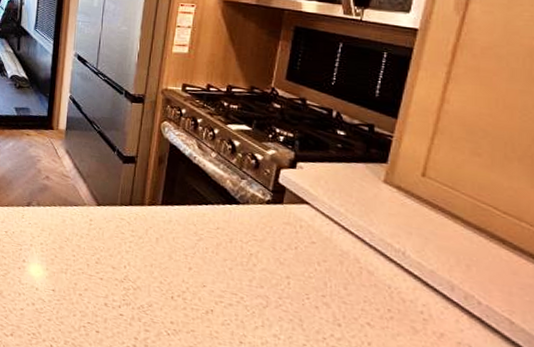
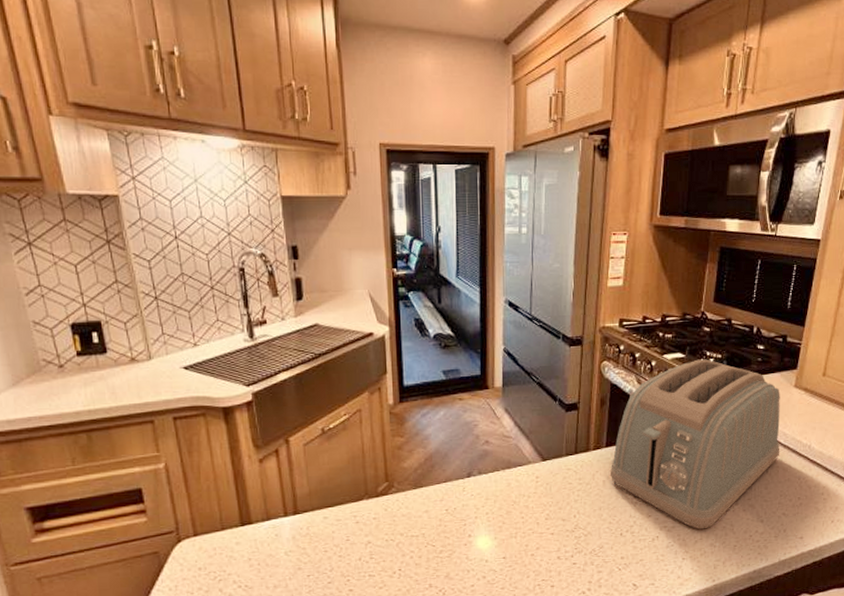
toaster: none [163,134,365,316] -> present [610,359,780,530]

